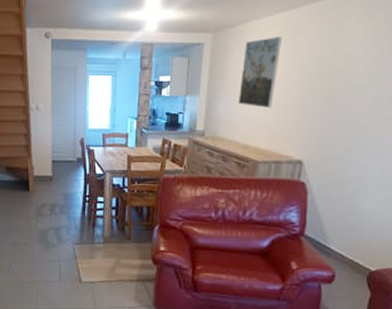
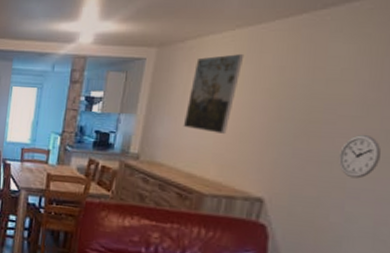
wall clock: none [355,100,384,138] -> present [339,134,381,179]

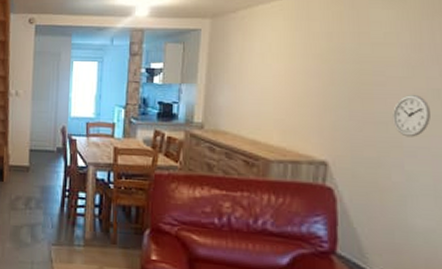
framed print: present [183,54,245,134] -> none [242,22,294,99]

